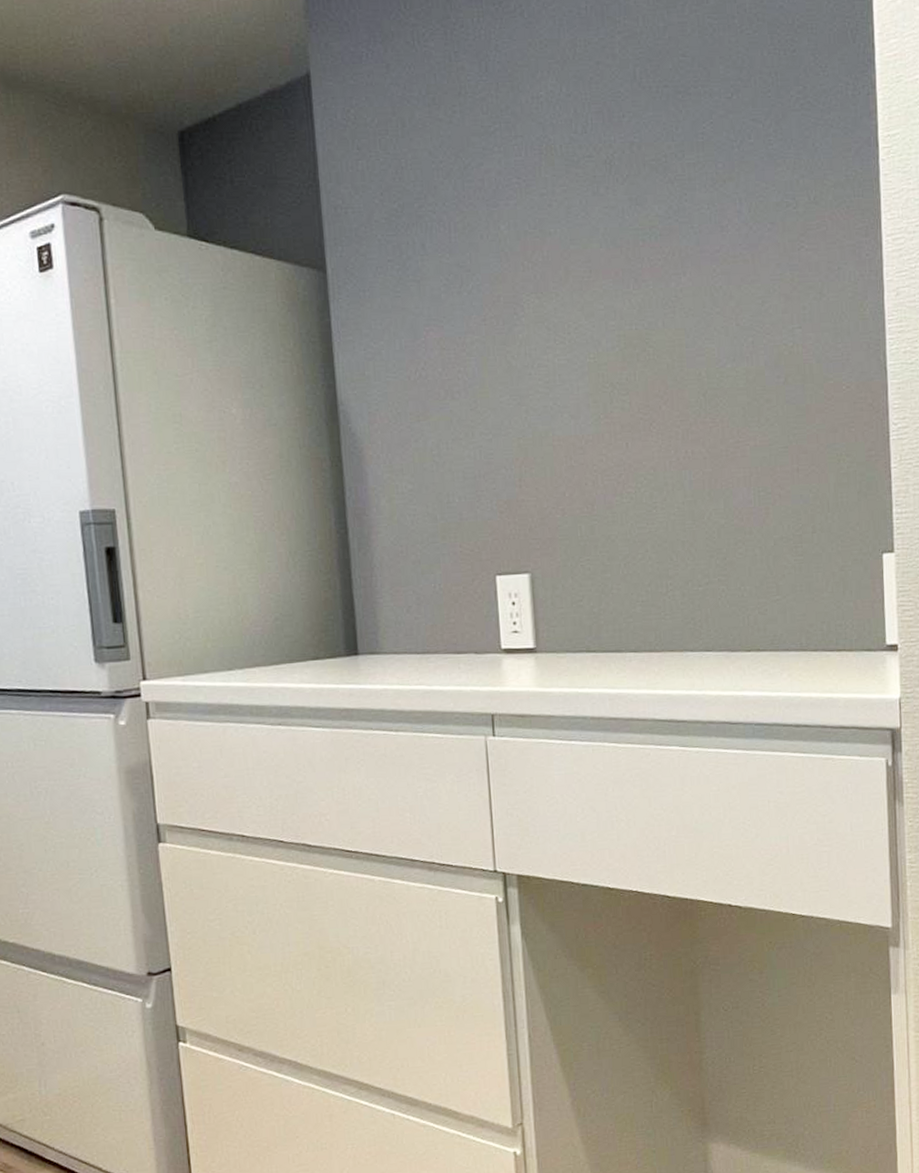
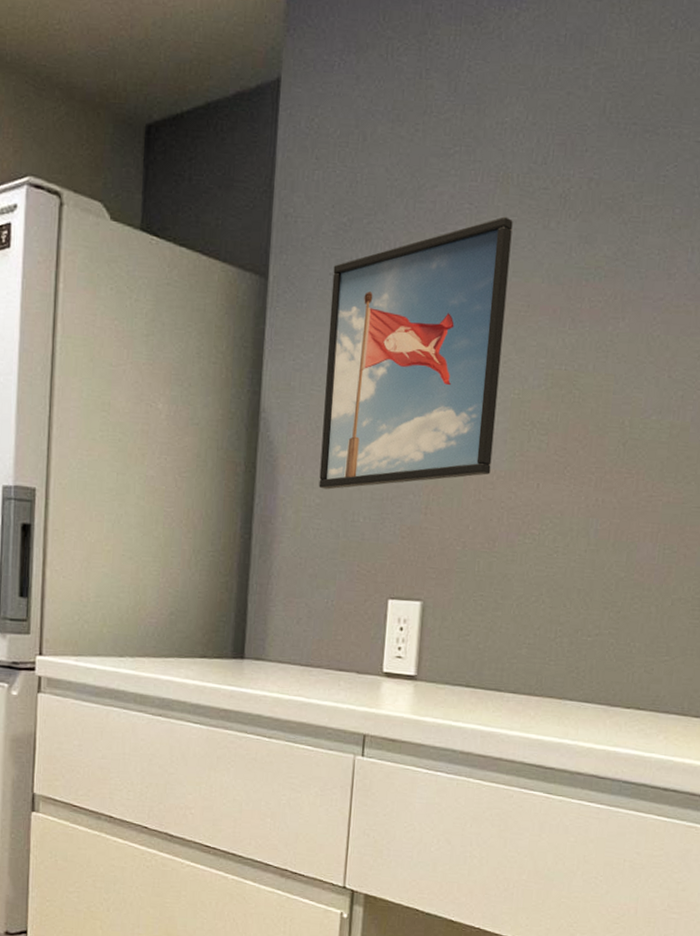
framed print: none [391,187,578,475] -> present [319,216,513,490]

